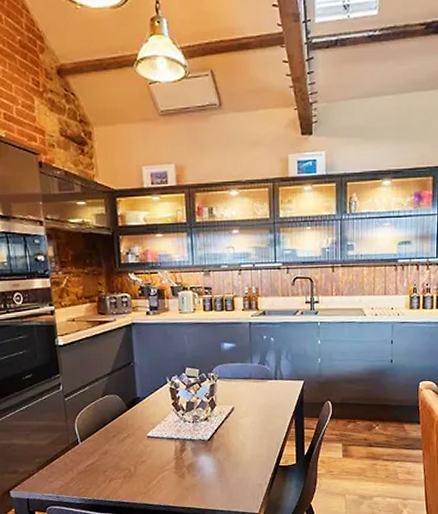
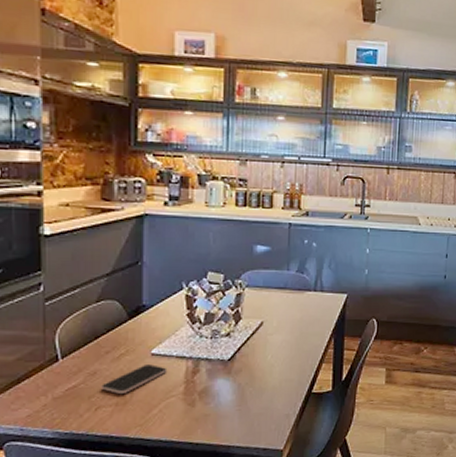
smartphone: none [112,445,161,470] -> present [102,364,167,395]

